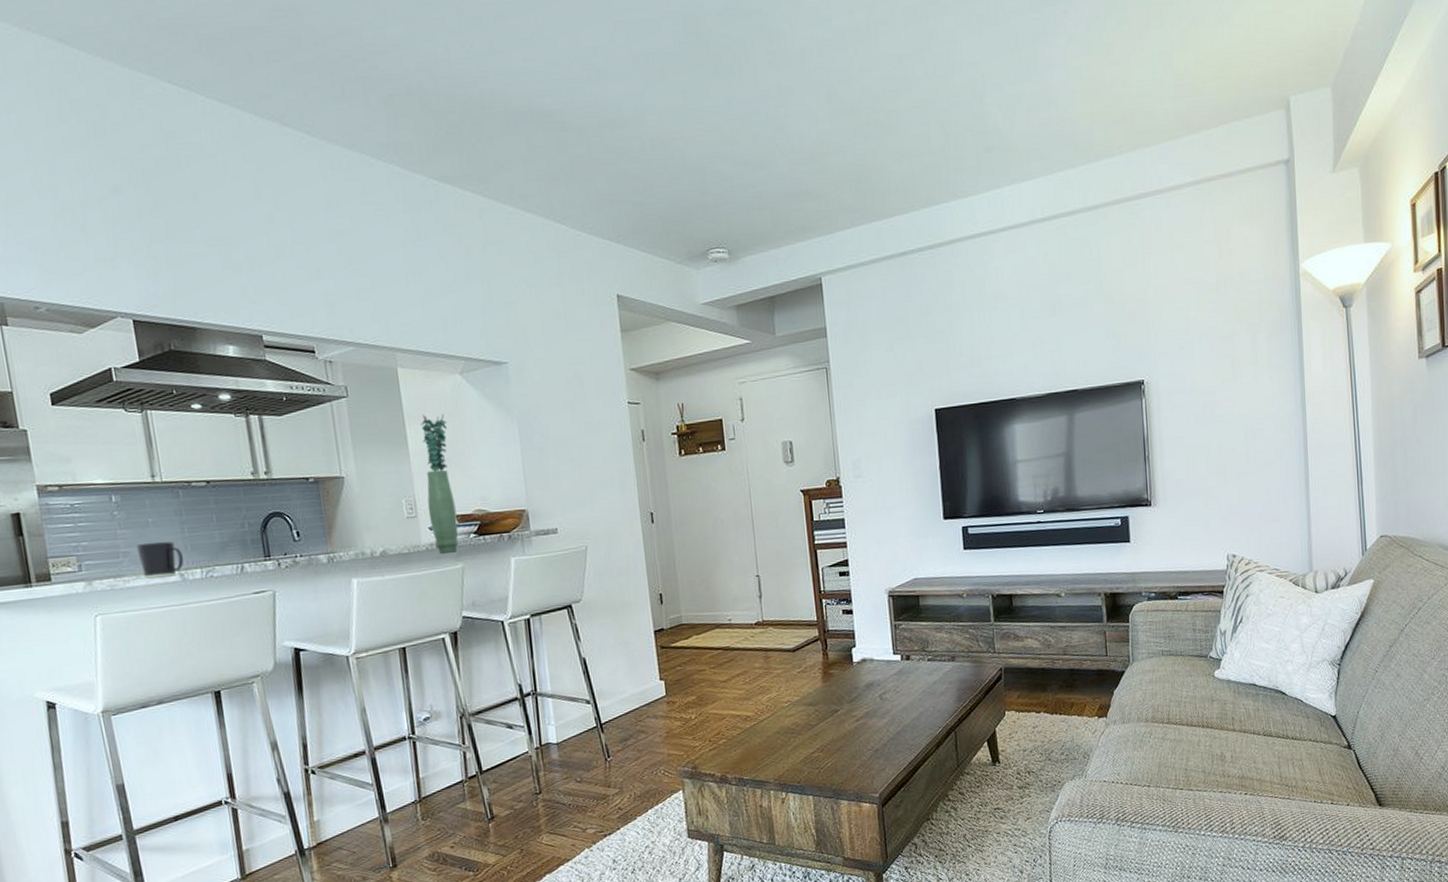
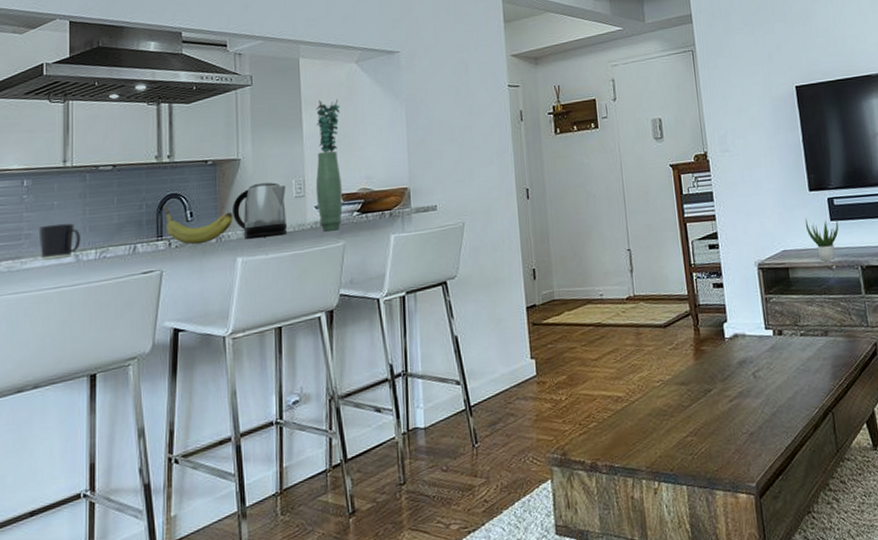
fruit: none [266,524,344,565] -> present [162,205,233,245]
kettle: none [341,501,403,561] -> present [233,182,288,240]
potted plant: none [937,546,972,590] -> present [804,218,839,262]

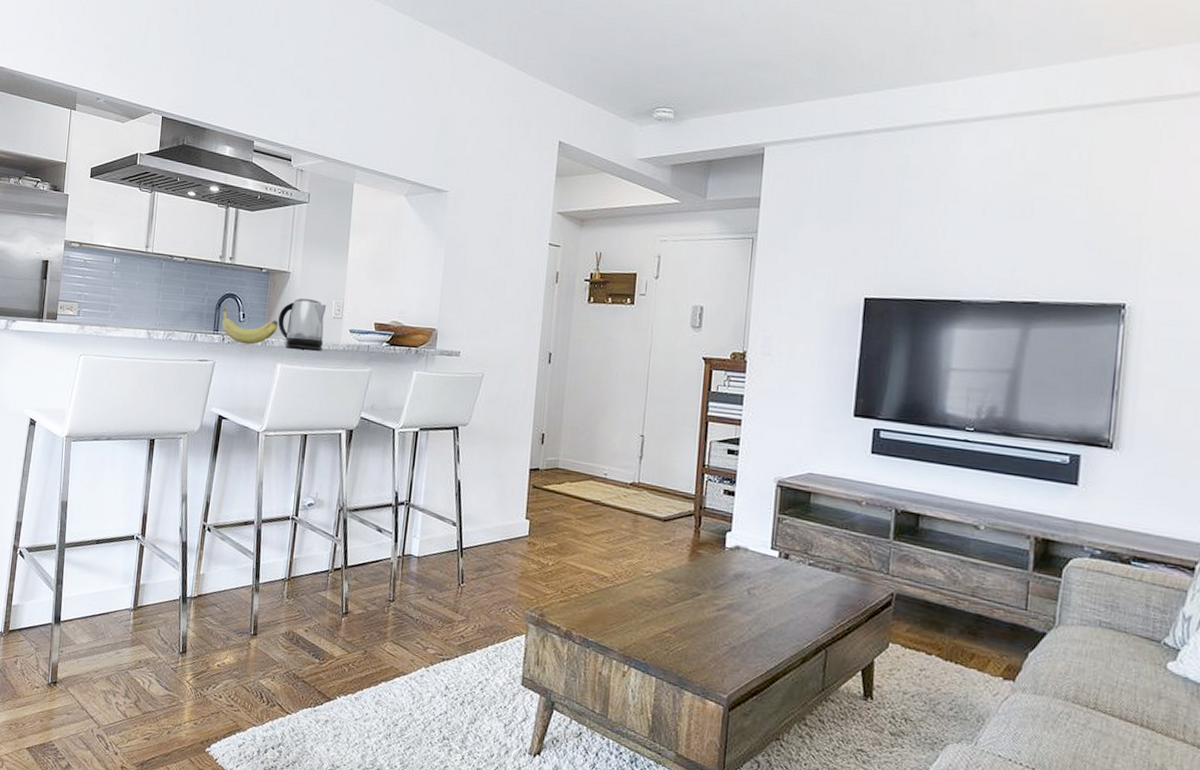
mug: present [38,223,81,261] -> none [121,301,154,335]
vase: present [315,98,343,233] -> none [351,228,385,358]
potted plant: present [804,218,839,262] -> none [840,444,881,496]

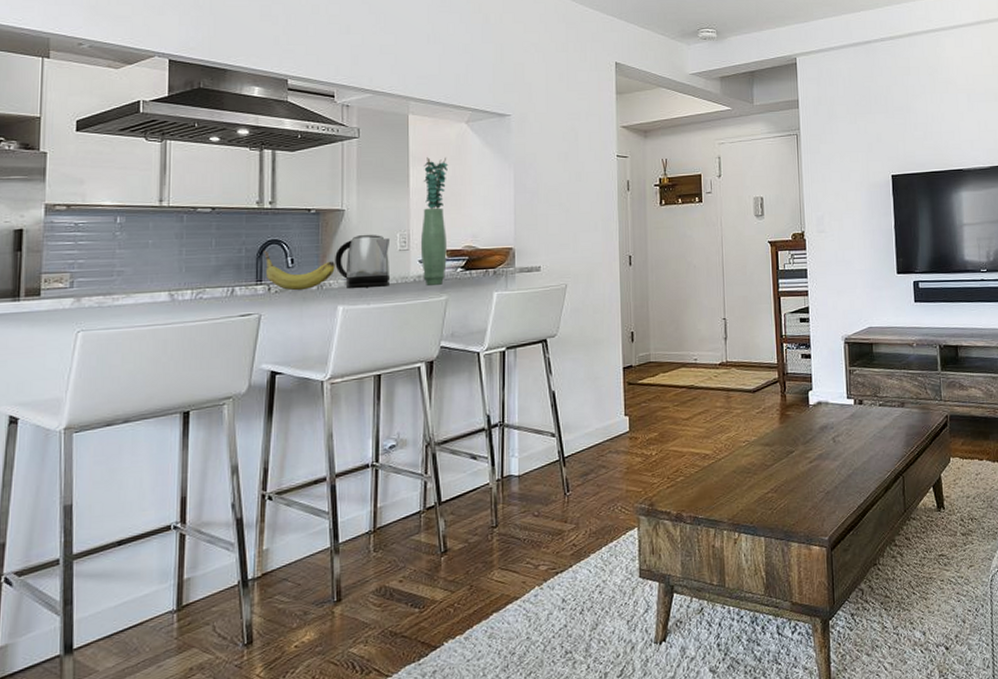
vase: none [351,228,385,358] -> present [420,157,449,287]

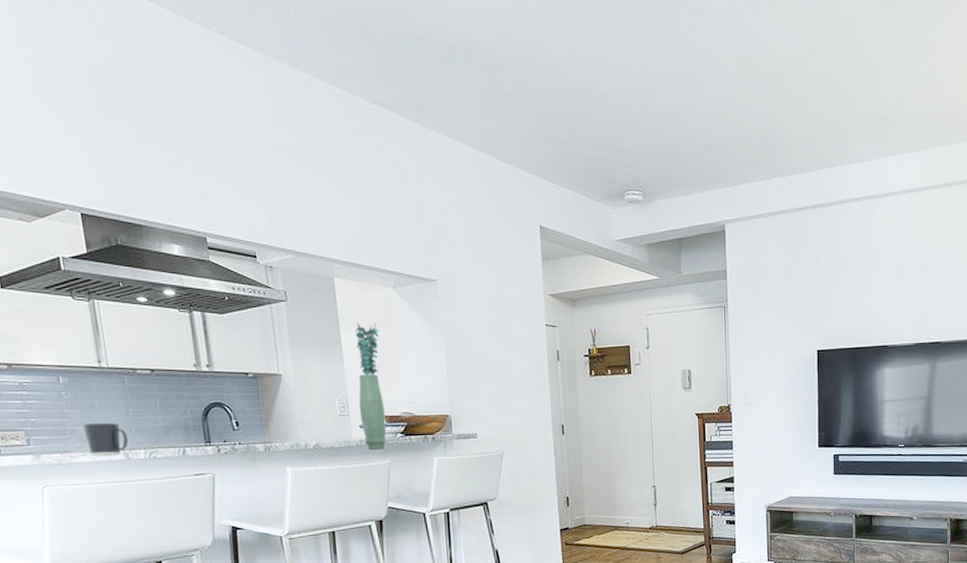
mug: none [131,262,177,299] -> present [82,422,129,457]
fruit: present [263,250,335,291] -> none [207,413,280,452]
kettle: present [335,234,391,290] -> none [278,398,335,452]

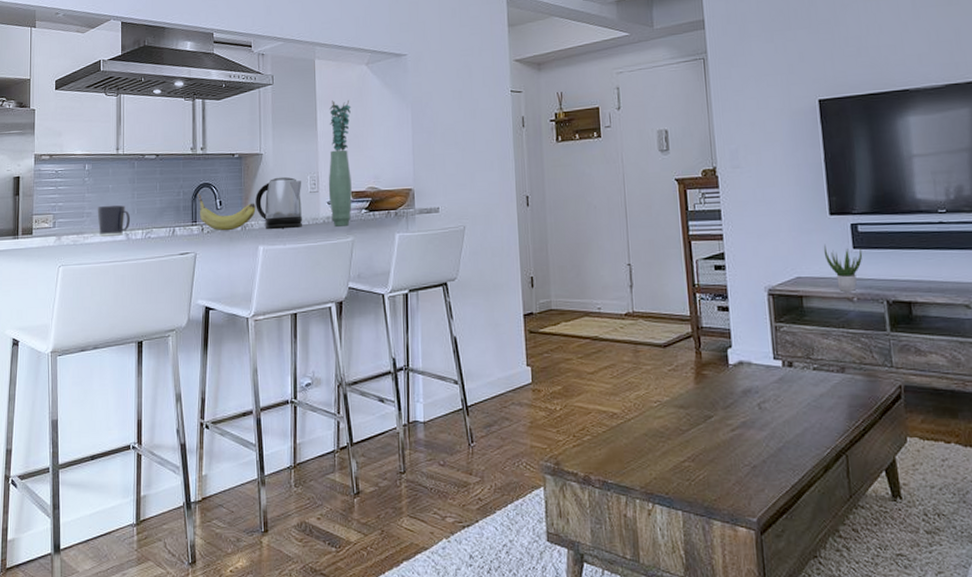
fruit: none [207,413,280,452] -> present [196,193,256,231]
kettle: none [278,398,335,452] -> present [255,176,303,230]
potted plant: none [811,470,841,509] -> present [823,244,863,293]

